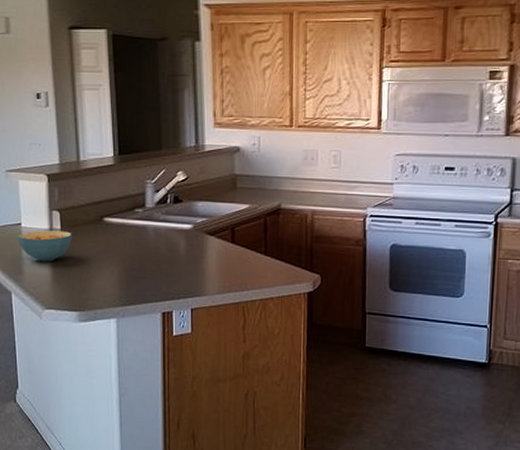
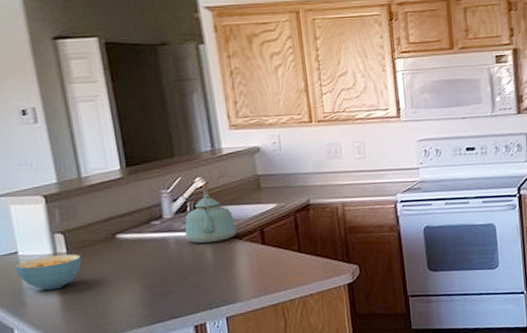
kettle: none [163,178,210,236] -> present [184,184,237,244]

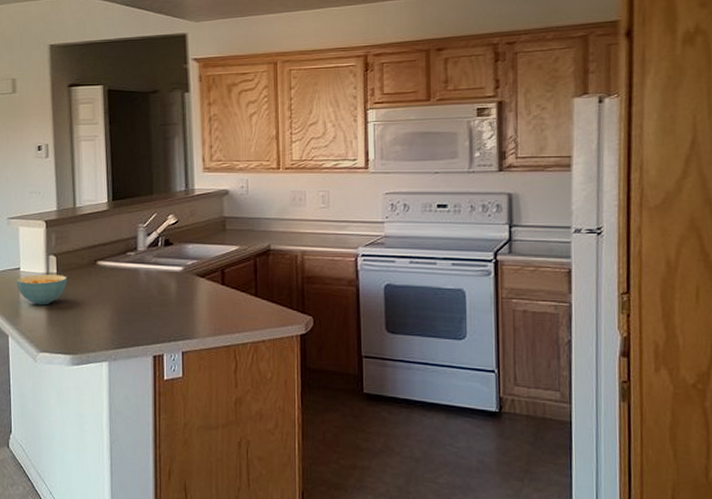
kettle: present [184,184,237,244] -> none [154,221,200,278]

